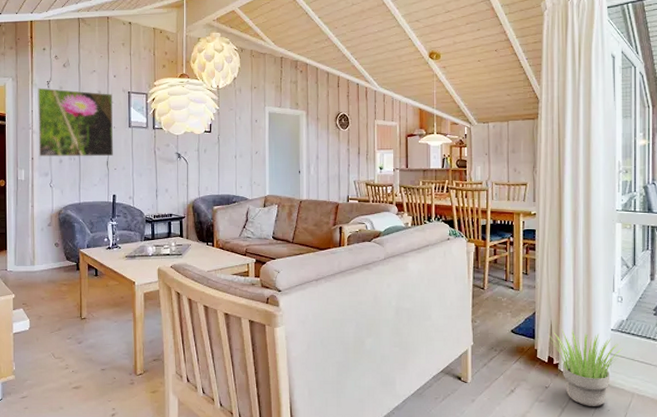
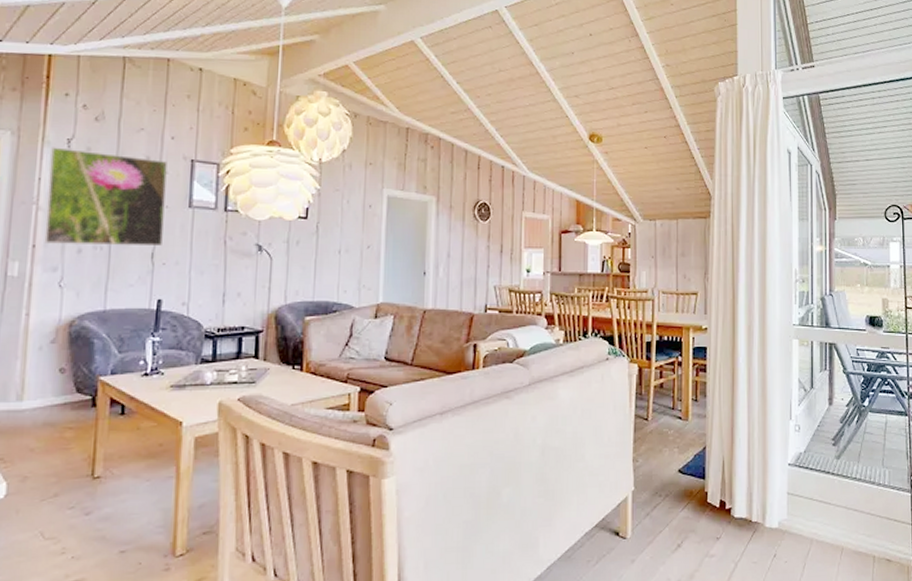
potted plant: present [548,329,623,406] -> none [720,465,801,559]

